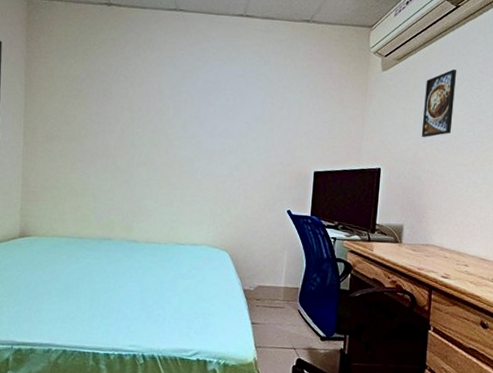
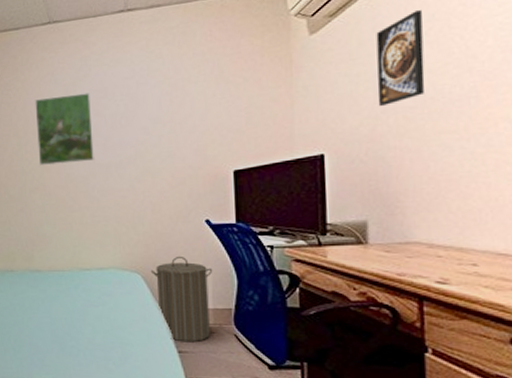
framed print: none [149,79,204,145] -> present [35,92,94,165]
laundry hamper: none [237,239,288,315] -> present [150,256,213,343]

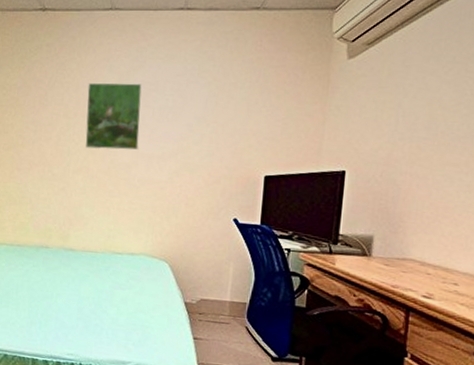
laundry hamper: present [150,256,213,343] -> none [177,249,235,331]
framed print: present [376,10,426,106] -> none [397,51,447,134]

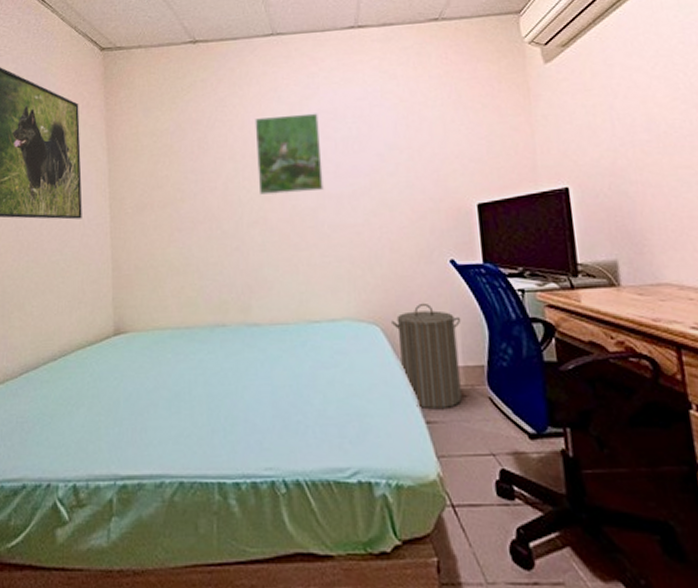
laundry hamper: none [177,249,235,331] -> present [390,302,462,410]

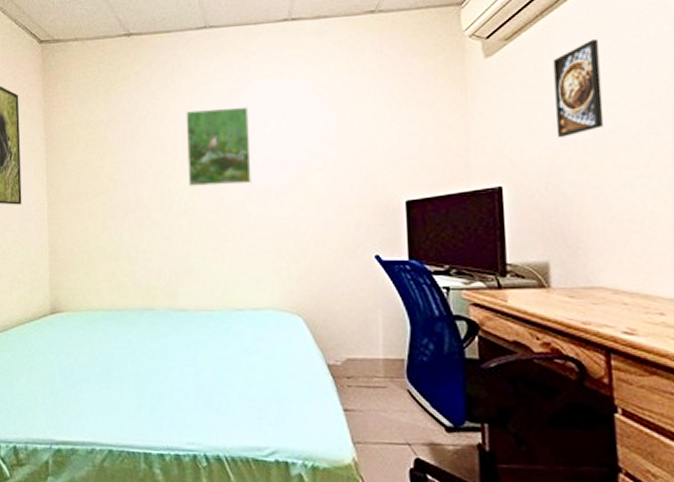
laundry hamper: present [390,302,462,410] -> none [312,296,384,399]
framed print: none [607,46,658,138] -> present [553,40,604,137]

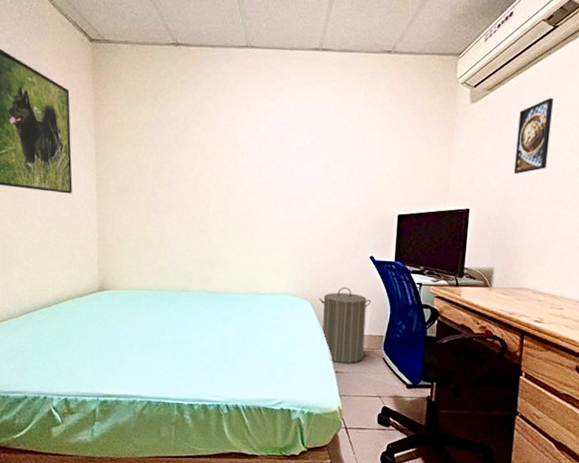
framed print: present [186,106,251,186] -> none [224,122,280,191]
laundry hamper: none [312,296,384,399] -> present [318,286,372,364]

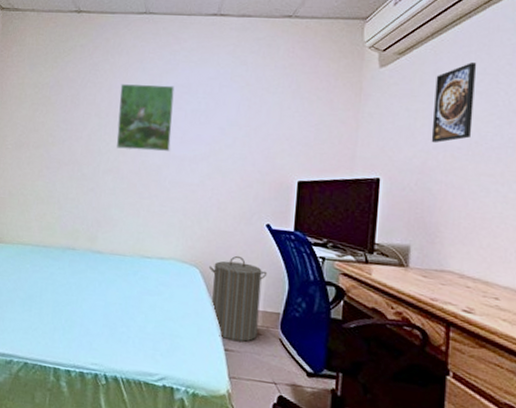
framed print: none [224,122,280,191] -> present [116,84,175,152]

